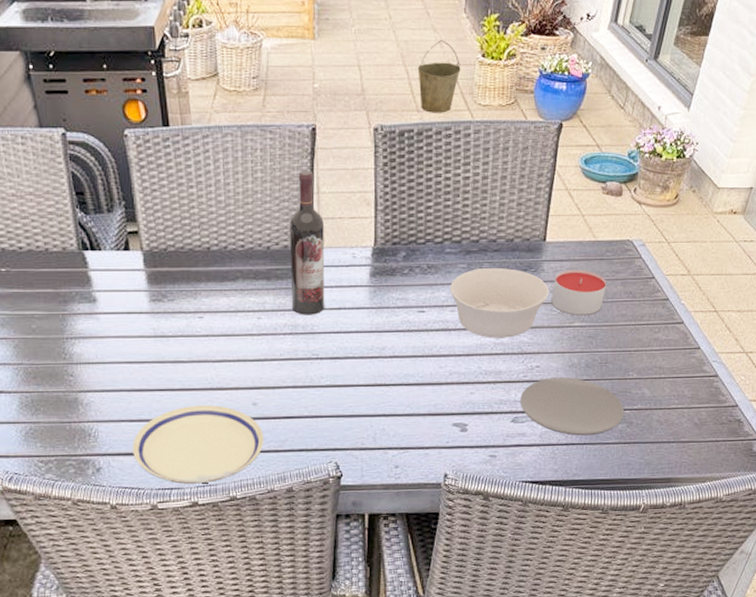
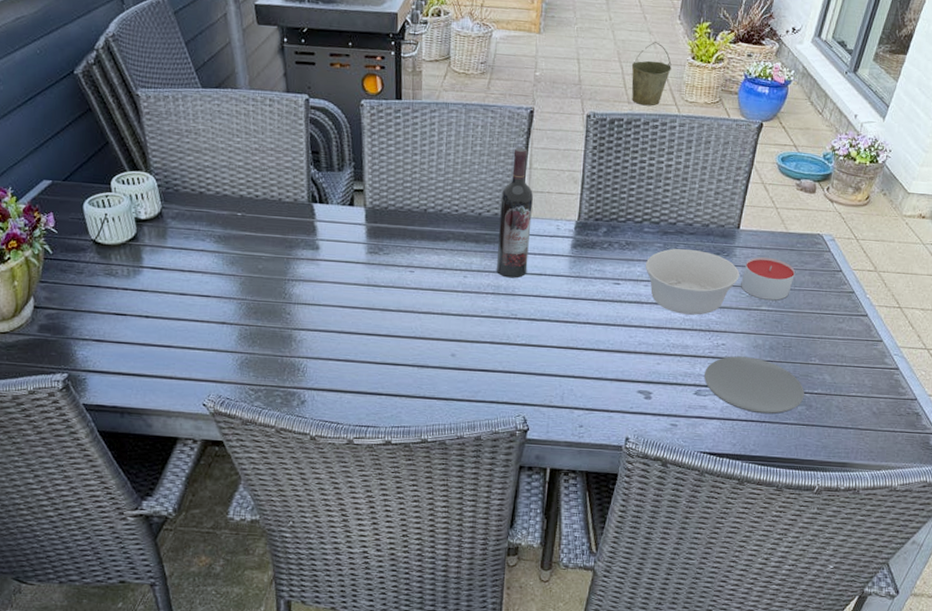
plate: present [132,404,264,485] -> none [336,351,459,425]

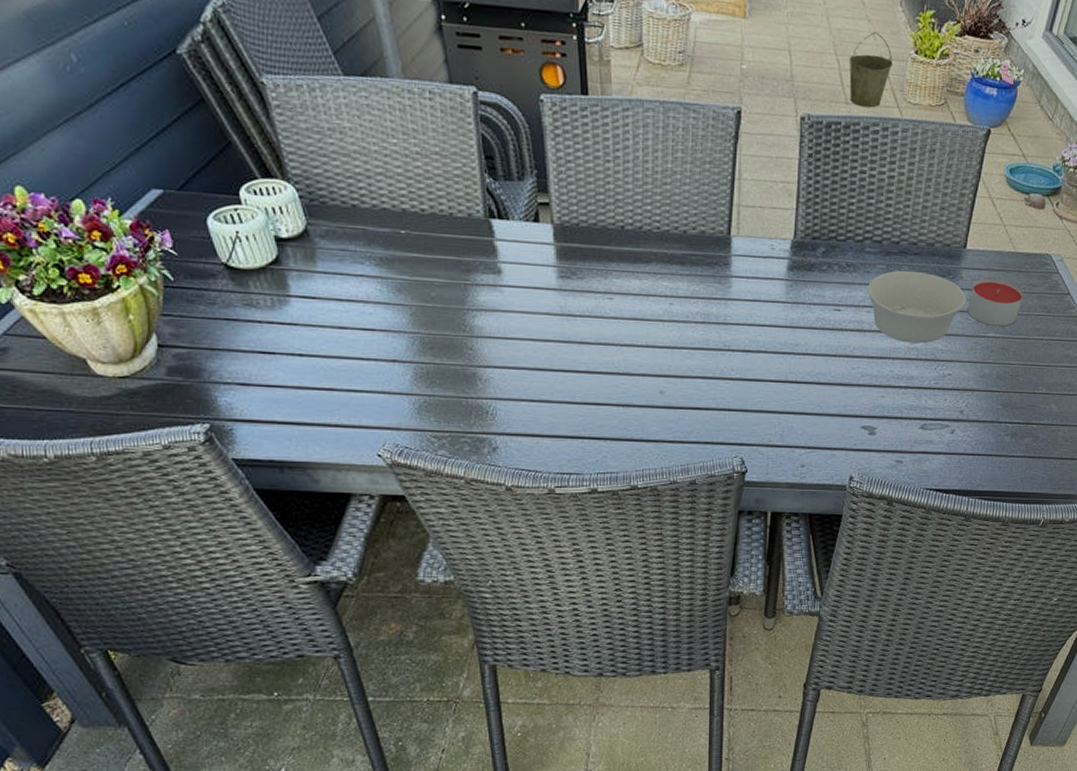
wine bottle: present [496,147,533,278] -> none [705,153,743,305]
plate: present [704,356,804,415] -> none [930,387,1031,447]

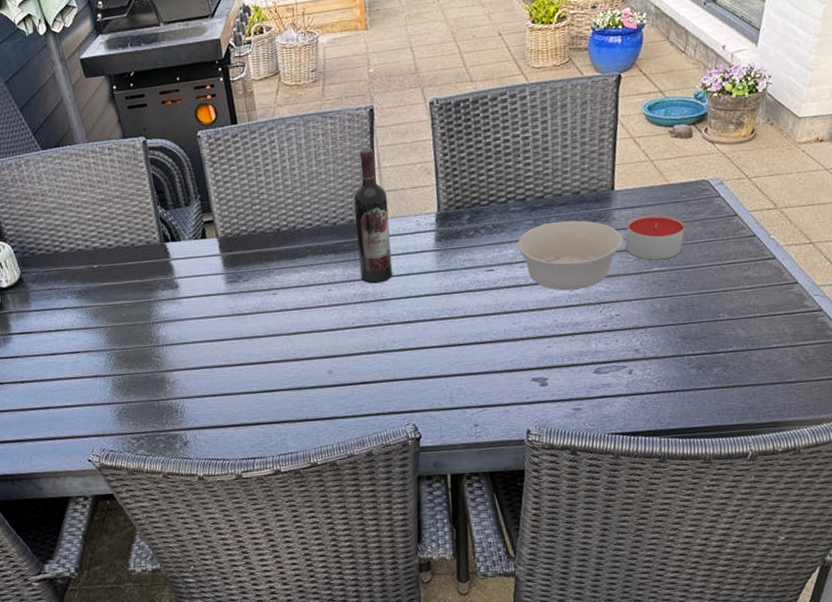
wine bottle: none [705,153,743,305] -> present [353,148,393,284]
bucket: present [849,32,893,108] -> none [468,13,511,82]

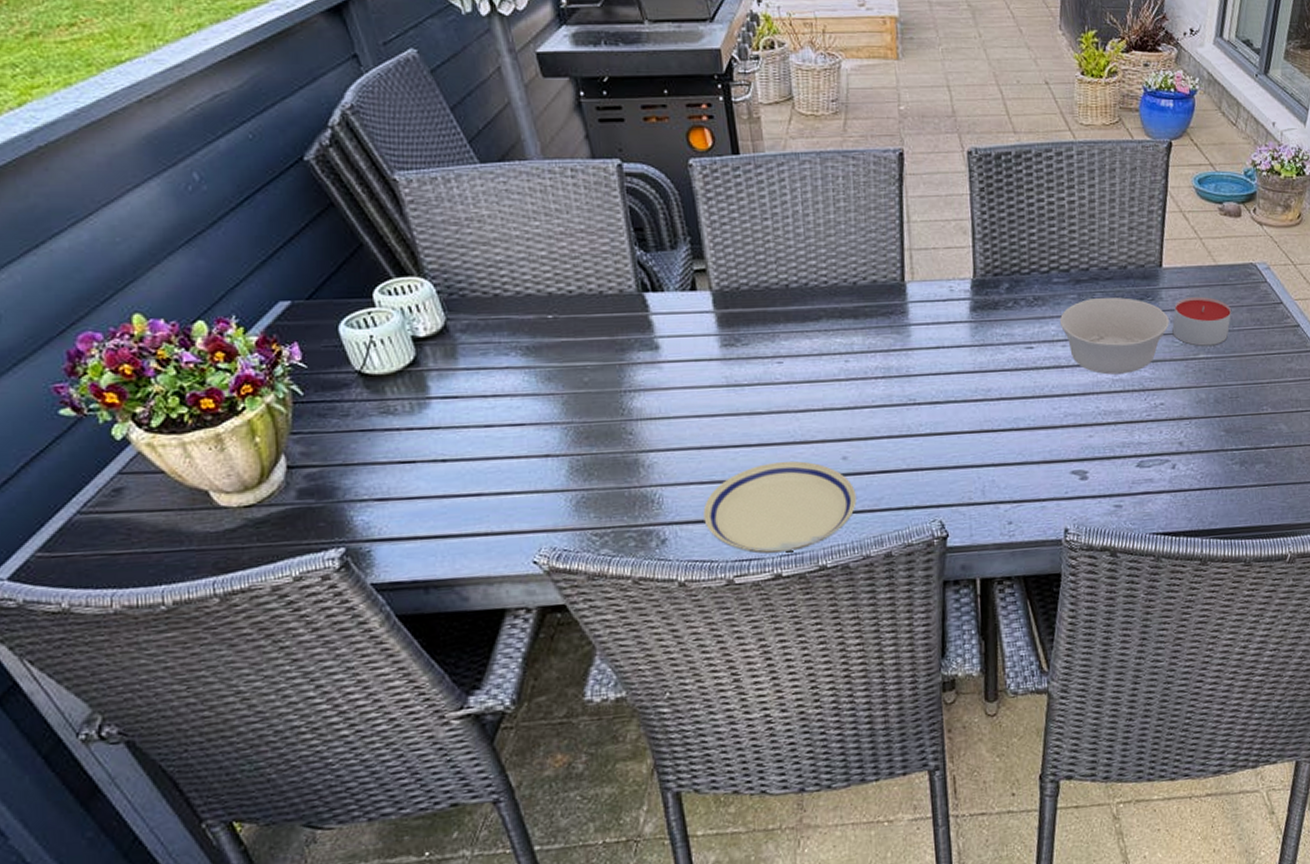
plate: none [216,375,341,453] -> present [703,461,857,554]
wine bottle: present [353,148,393,284] -> none [877,197,921,356]

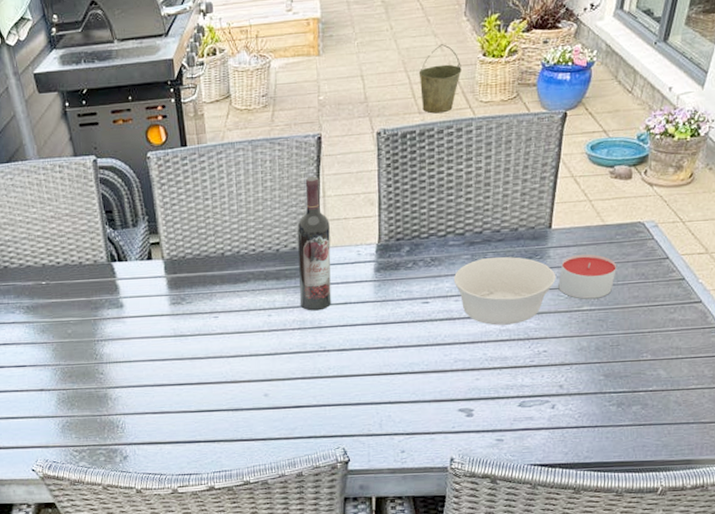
plate: present [703,461,857,554] -> none [155,396,275,470]
wine bottle: none [877,197,921,356] -> present [297,176,332,311]
bucket: none [1012,58,1059,134] -> present [418,44,462,114]

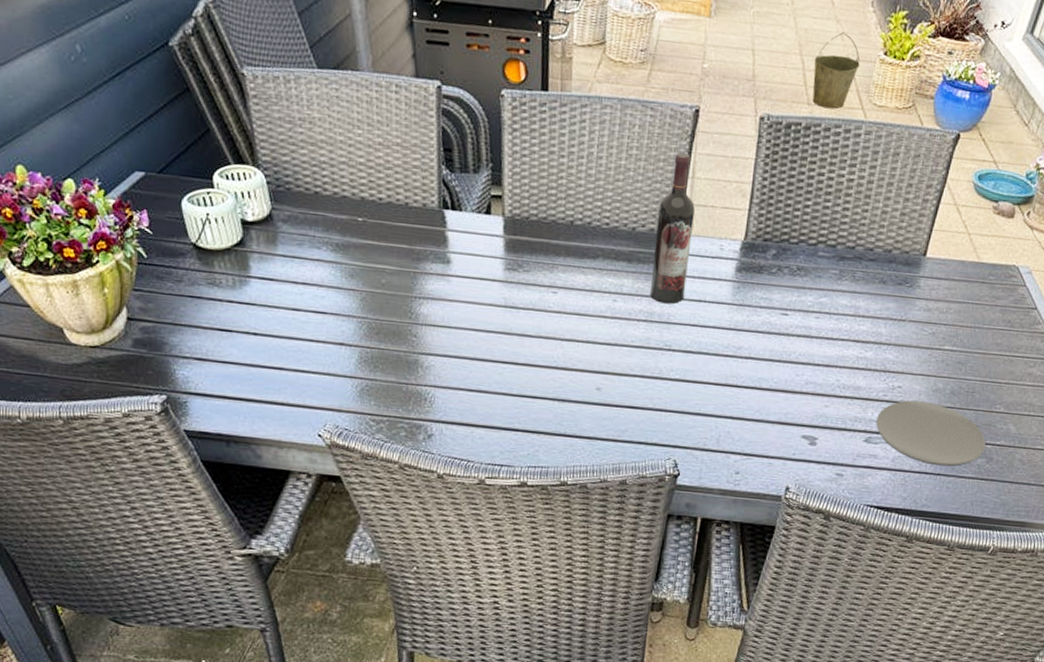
bowl: present [453,257,556,326] -> none [817,276,923,353]
plate: none [527,361,638,419] -> present [876,400,986,467]
candle: present [558,253,617,299] -> none [923,289,986,340]

